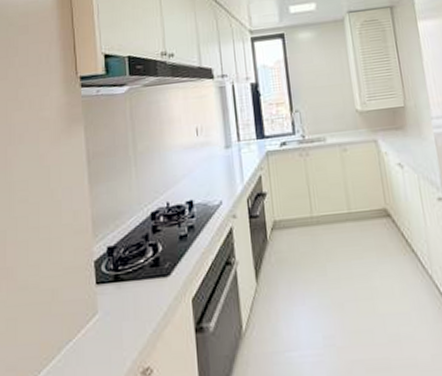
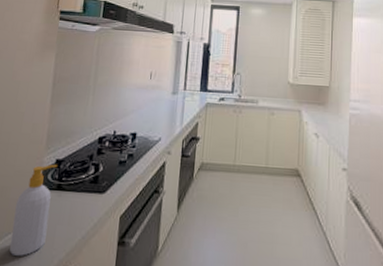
soap bottle: none [72,252,113,365] -> present [9,164,57,256]

